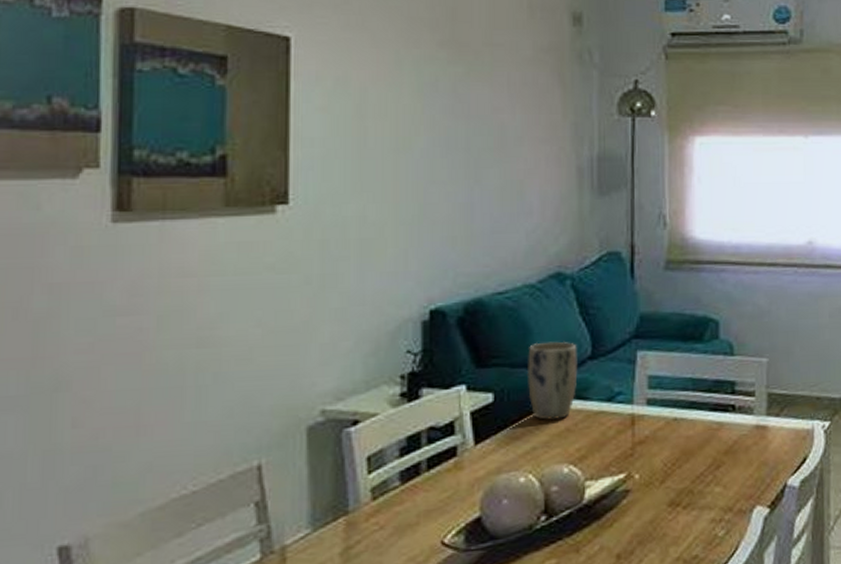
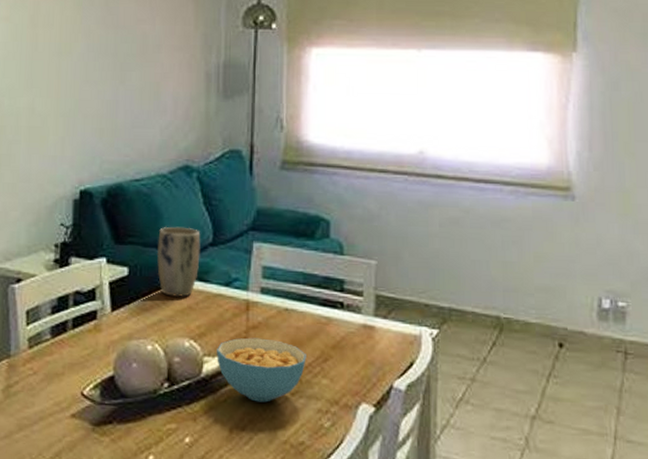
cereal bowl: none [600,453,698,522] -> present [217,337,306,403]

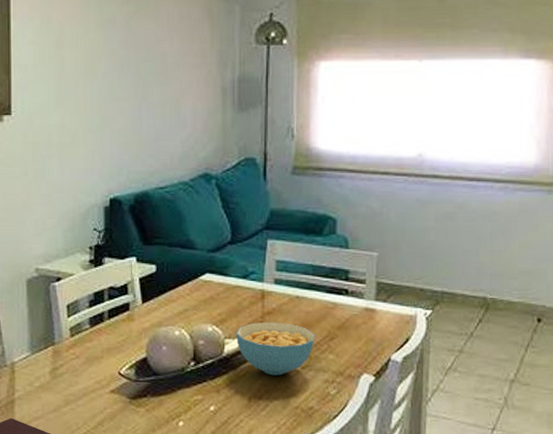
plant pot: present [156,226,201,298] -> none [181,228,220,290]

